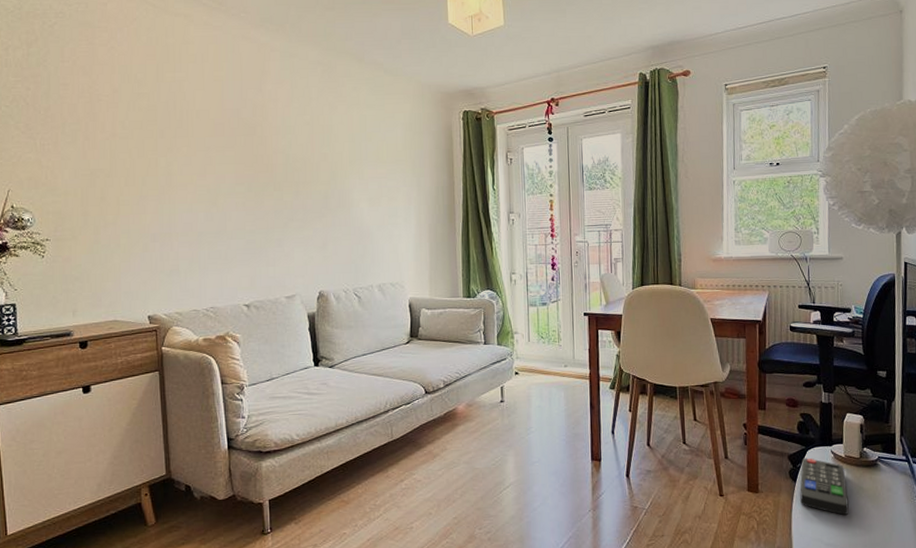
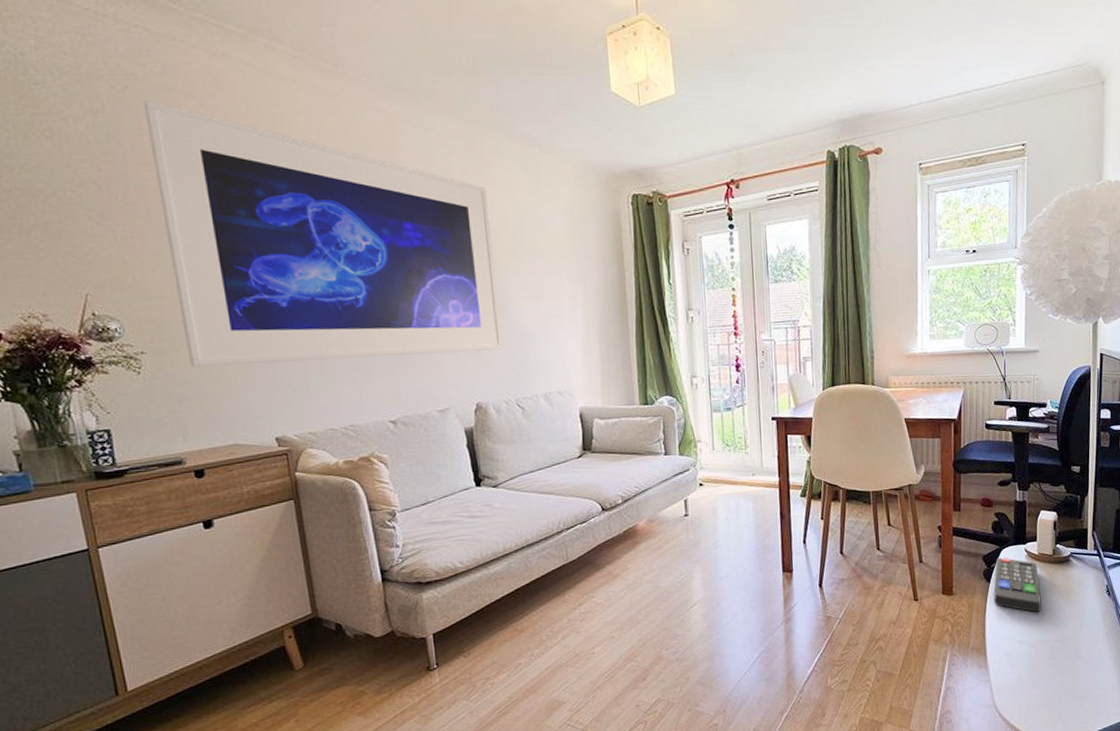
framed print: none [67,33,345,253] -> present [142,100,503,367]

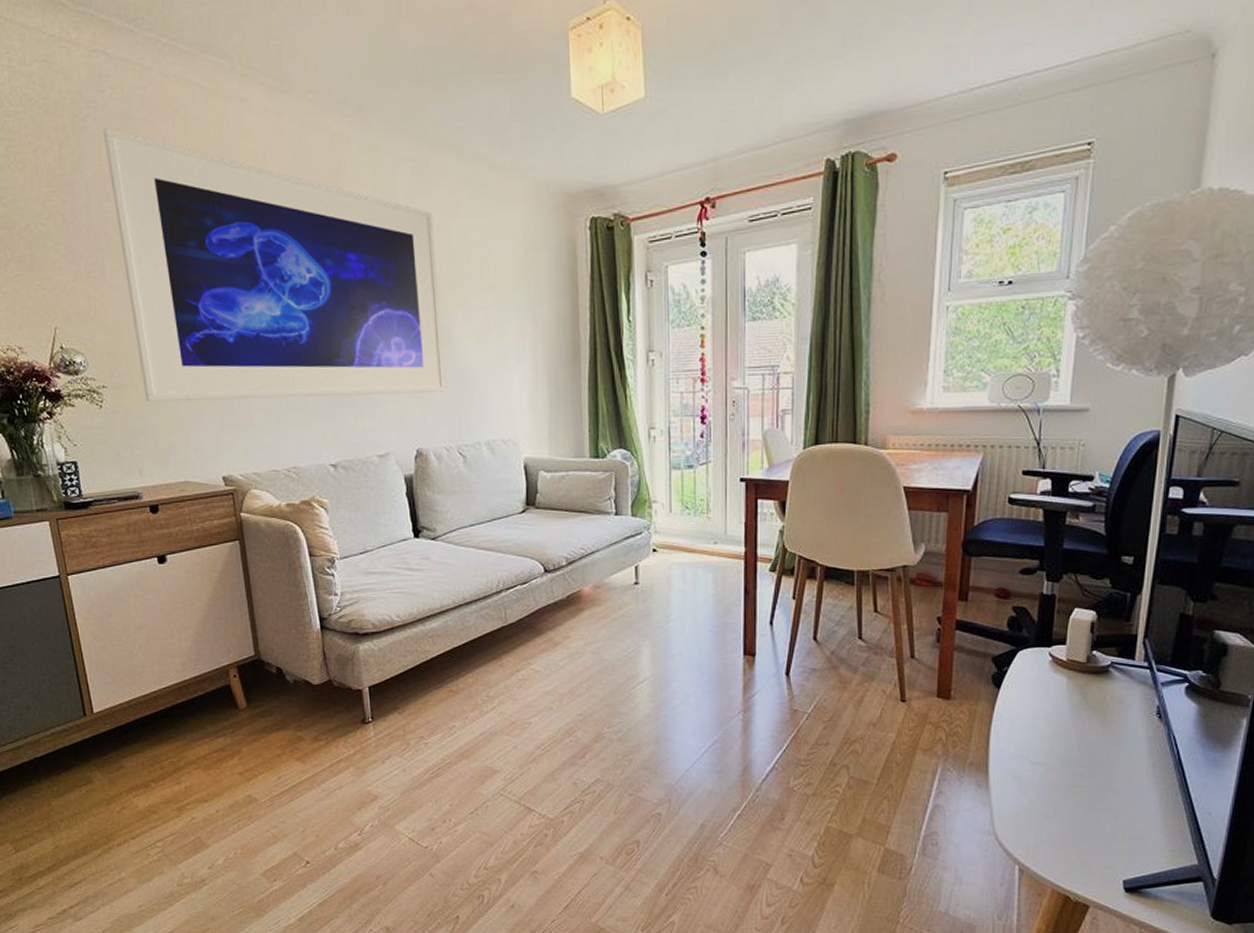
remote control: present [994,557,1041,613] -> none [1003,660,1066,731]

